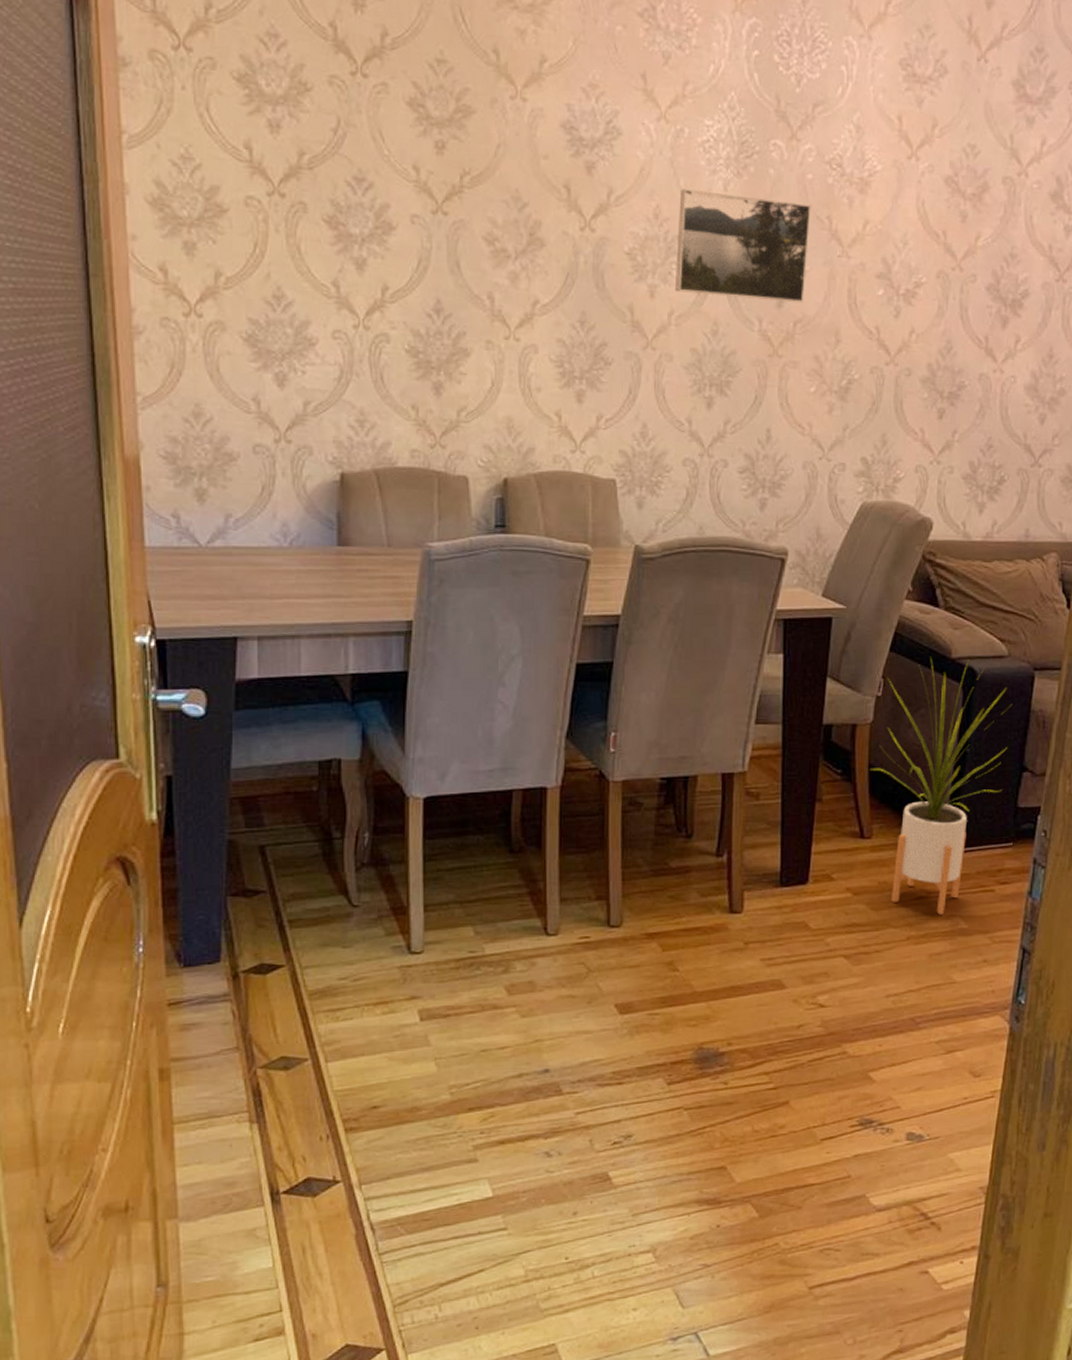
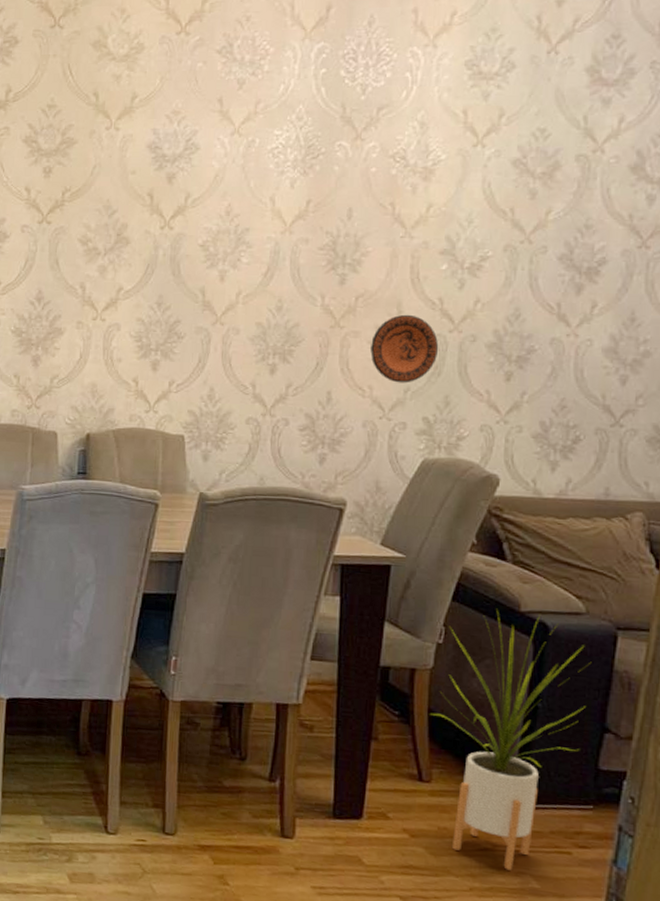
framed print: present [675,189,811,303] -> none [243,189,375,280]
decorative plate: none [809,343,876,420] -> present [370,314,439,383]

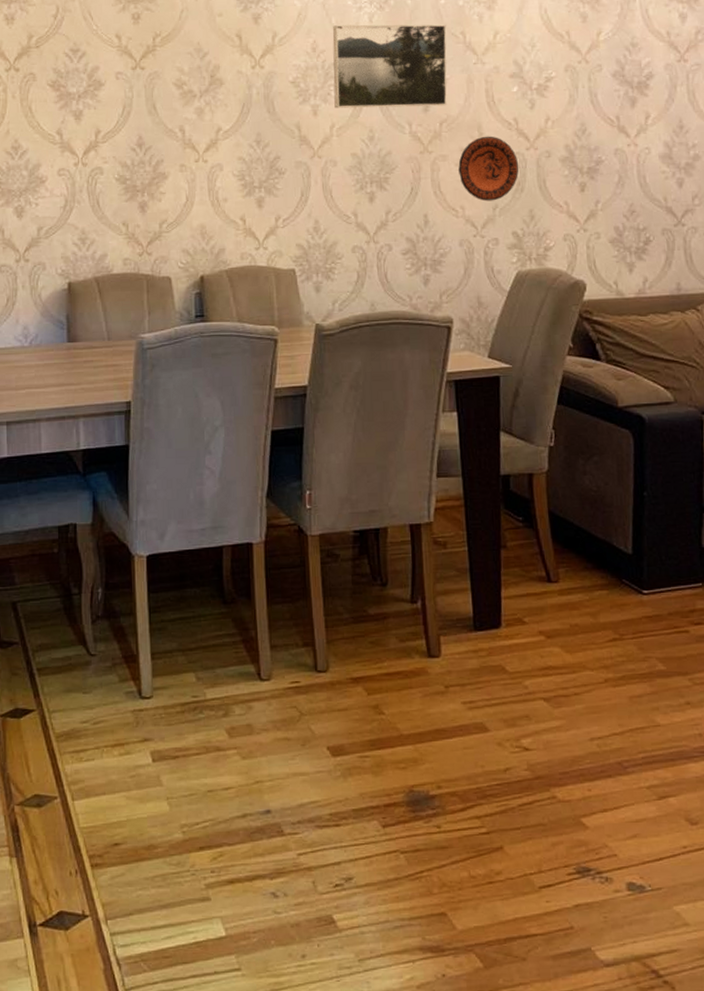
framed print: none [243,189,375,280] -> present [332,24,447,109]
house plant: present [429,608,592,871] -> none [550,406,685,657]

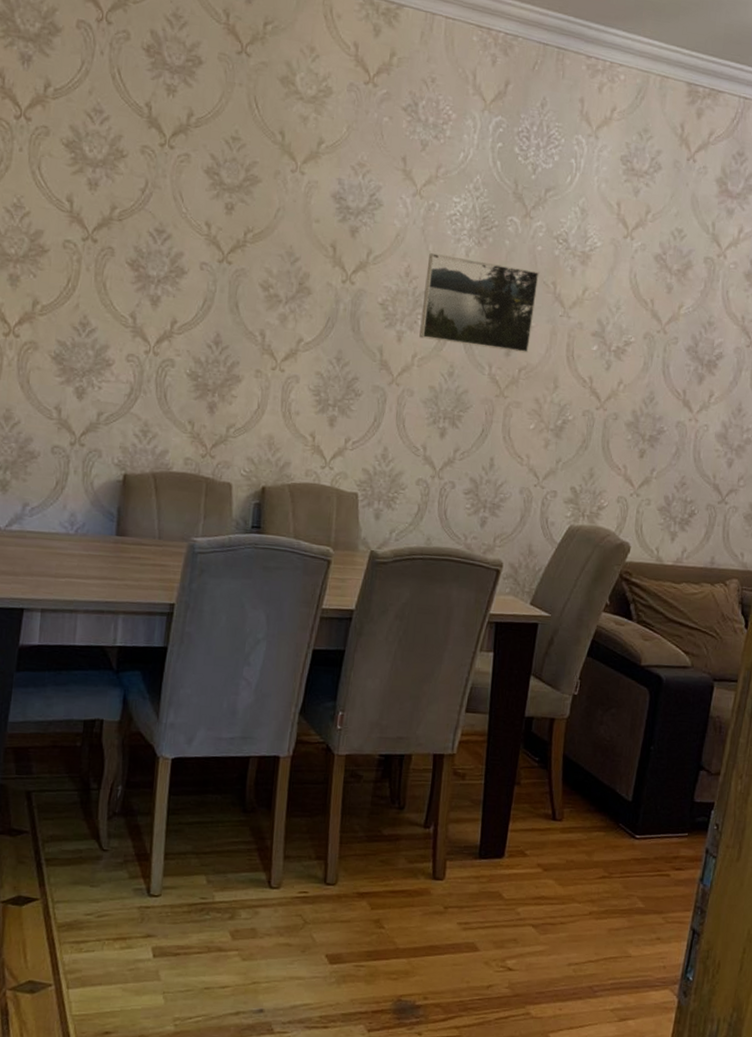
decorative plate: present [458,136,519,201] -> none [529,389,587,455]

